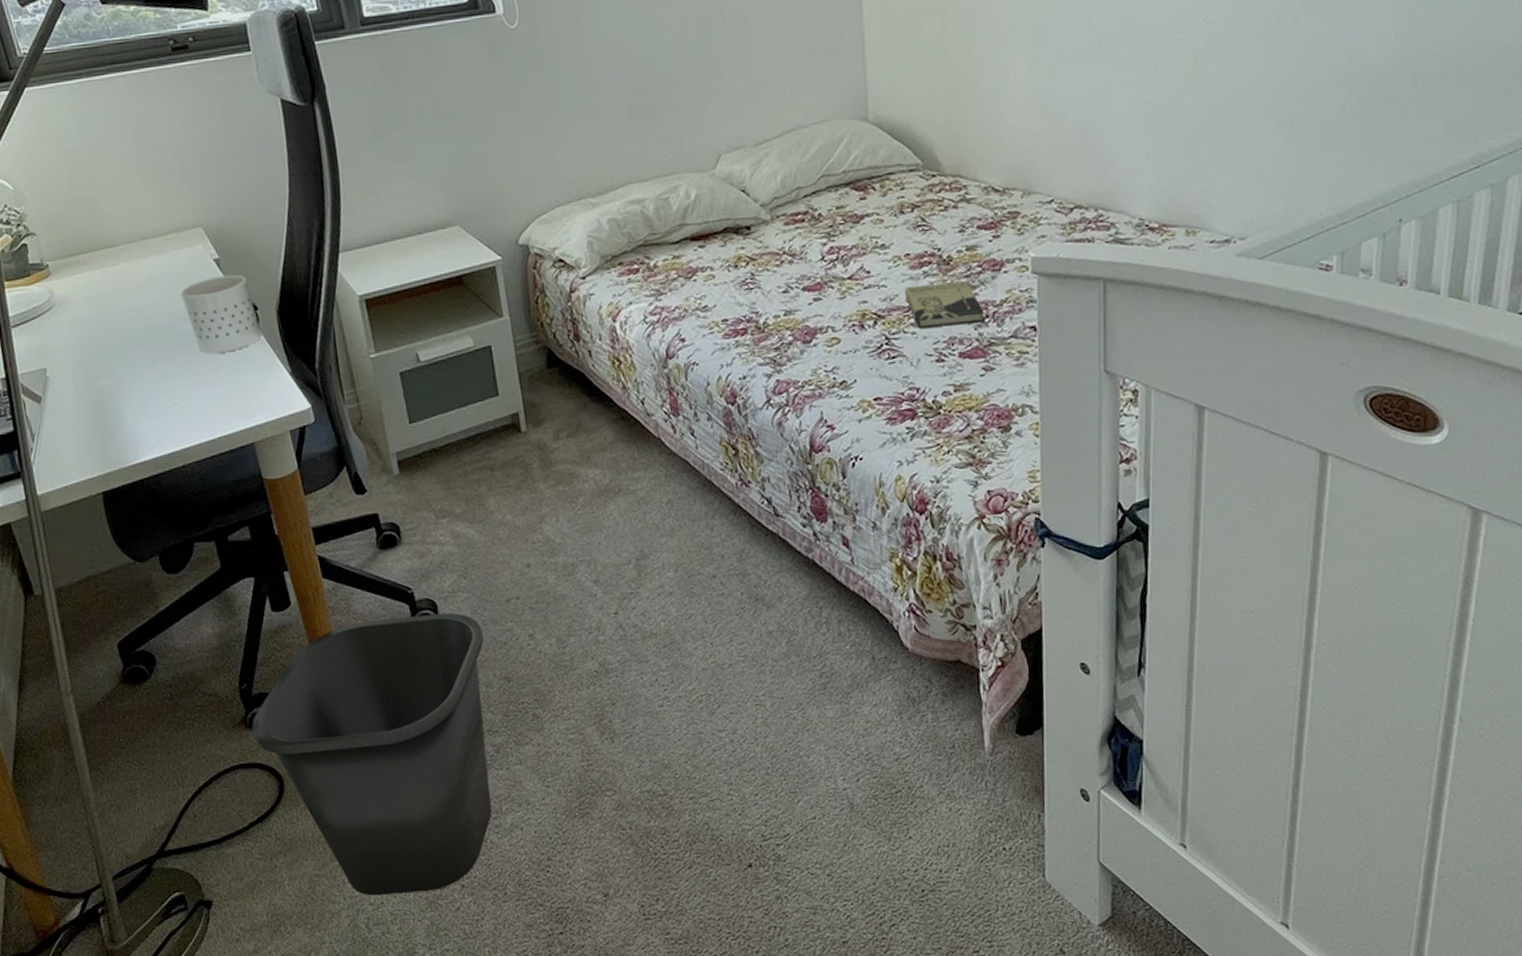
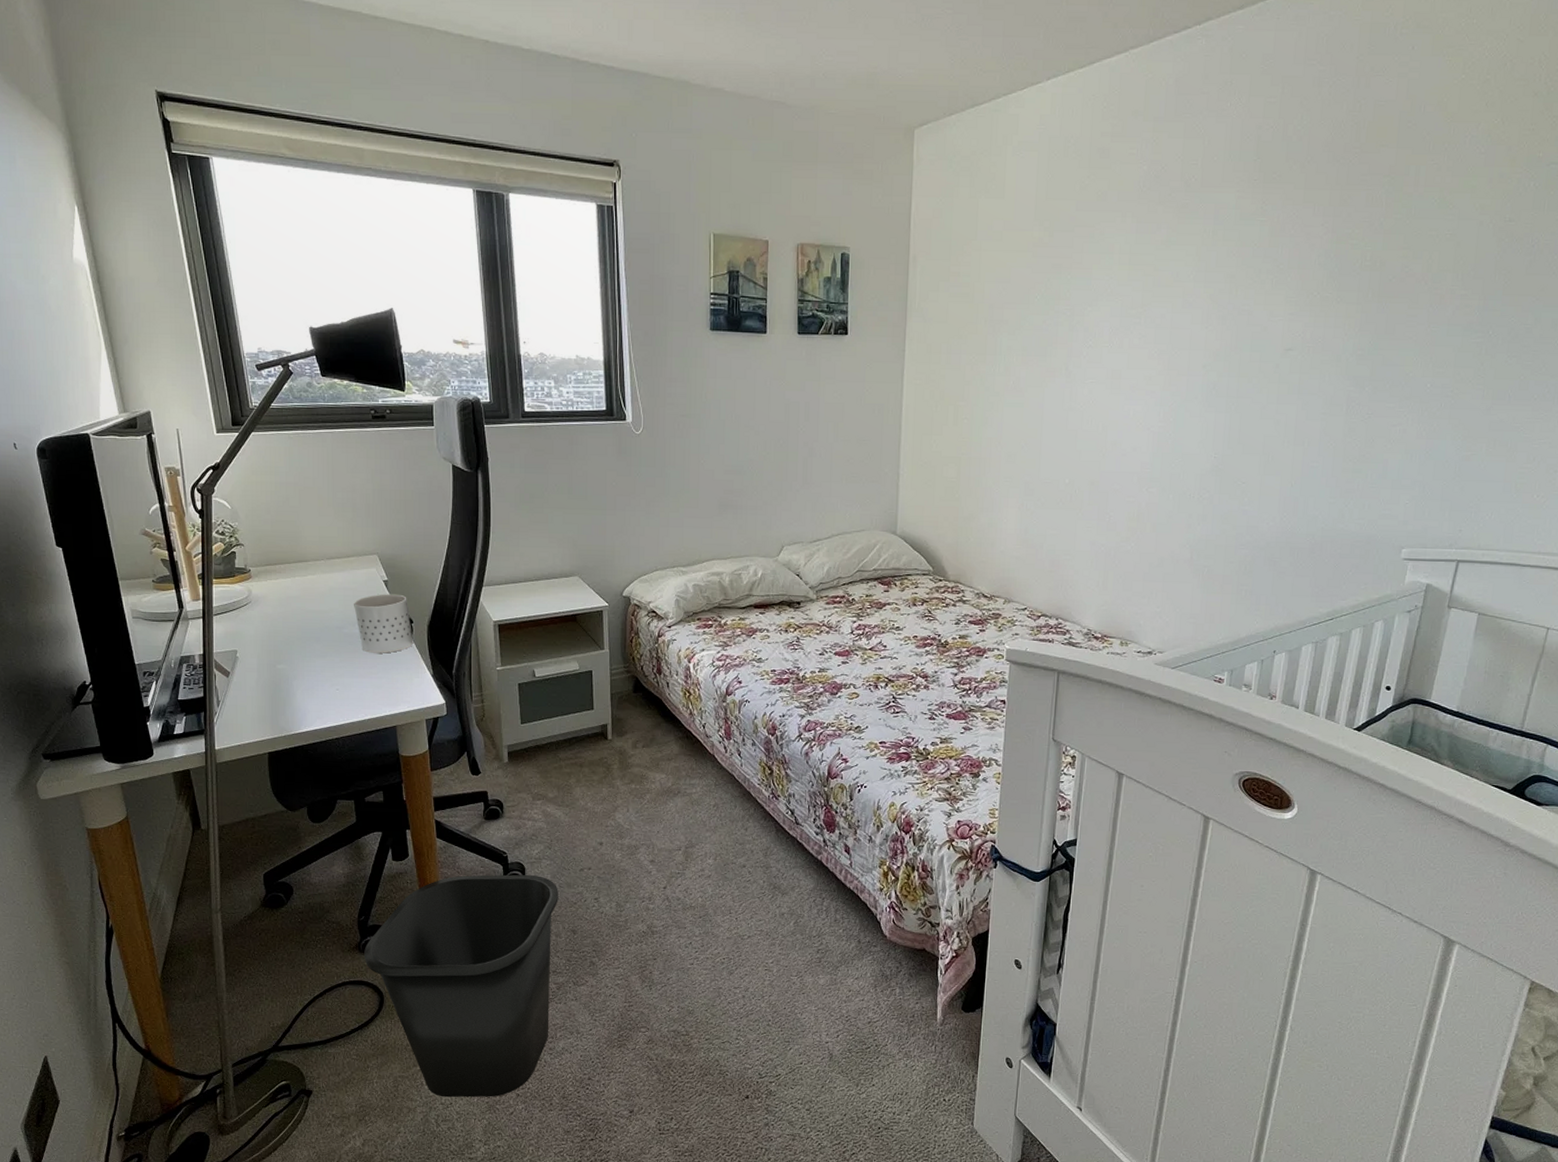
book: present [905,281,985,328] -> none [911,660,968,694]

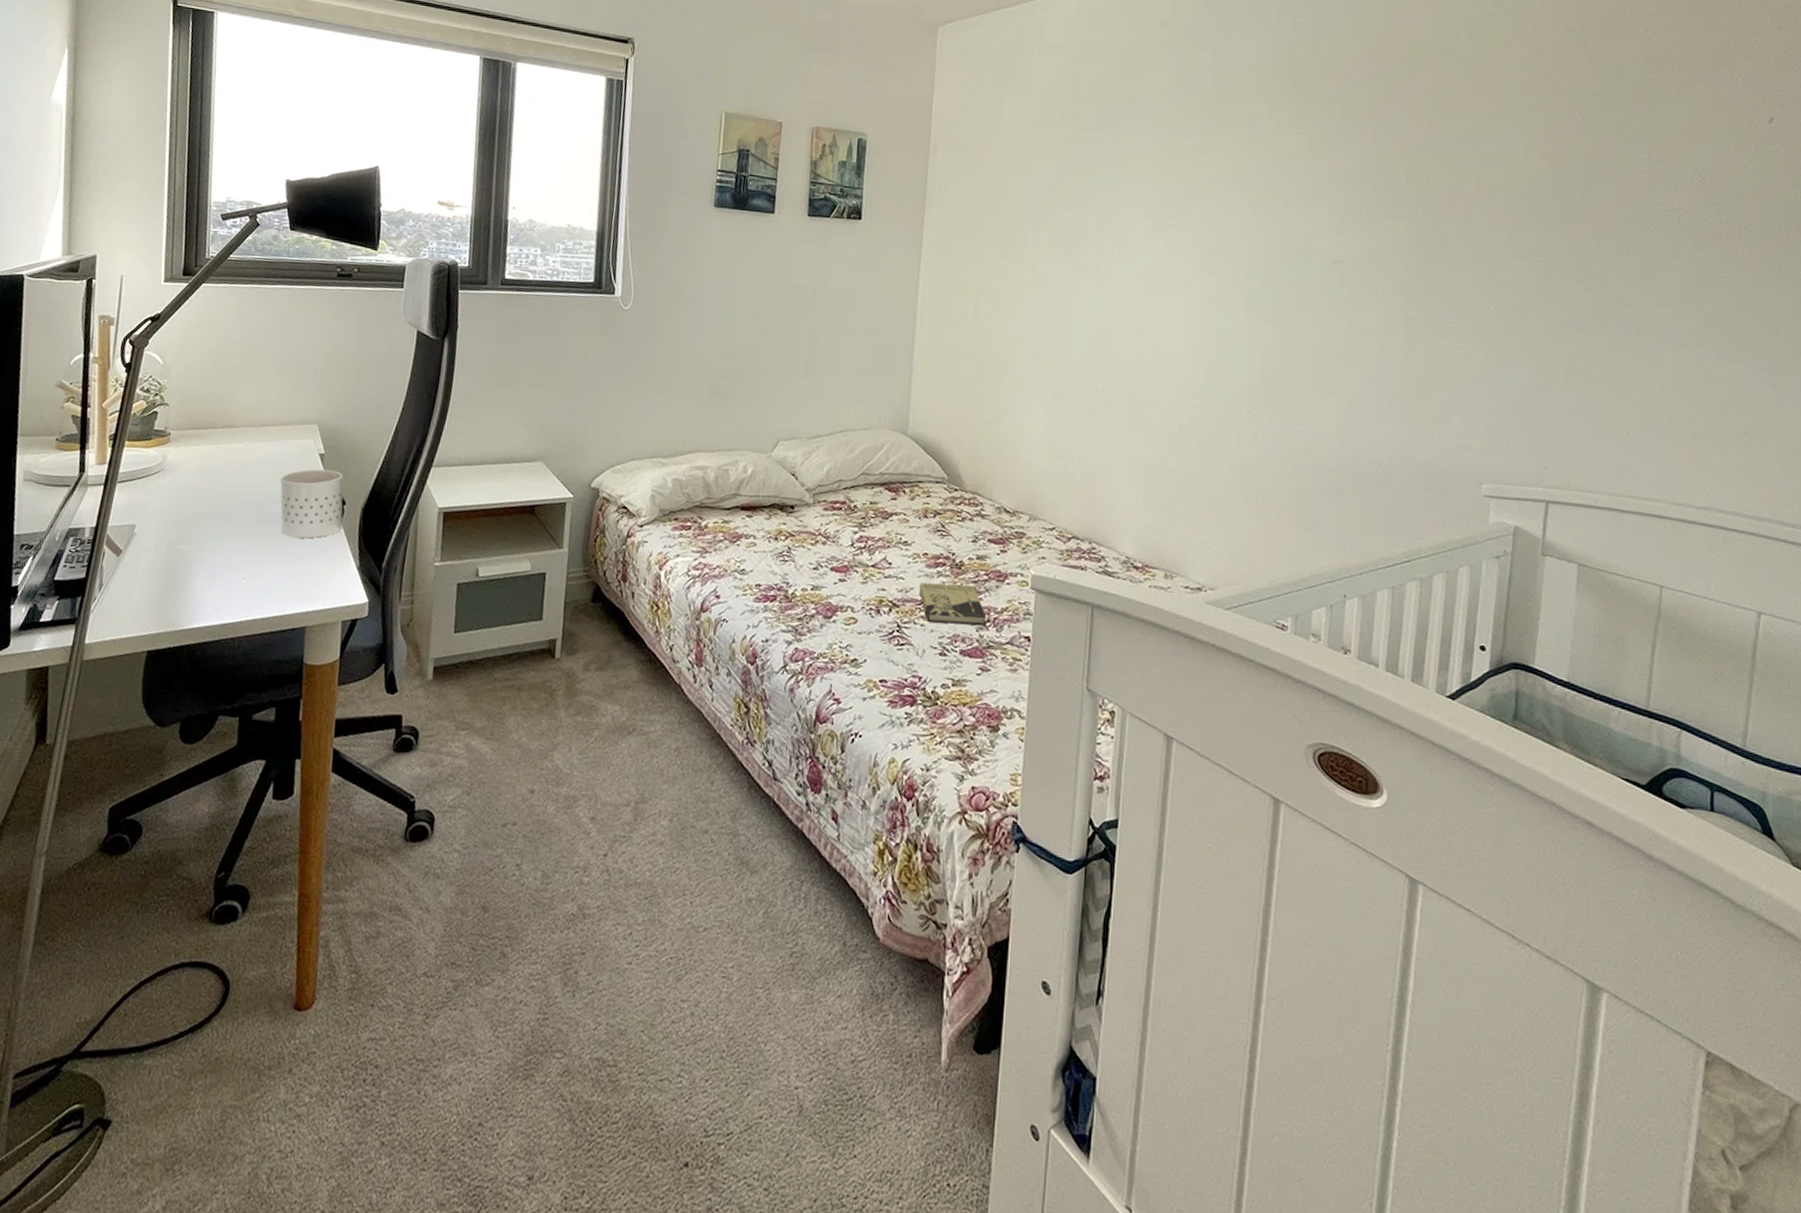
waste bin: present [364,874,558,1097] -> none [214,823,473,1145]
book: none [911,660,968,694] -> present [919,582,987,625]

